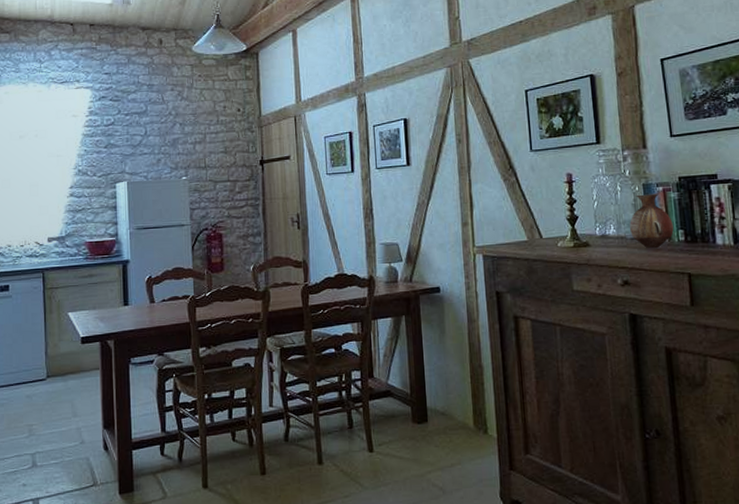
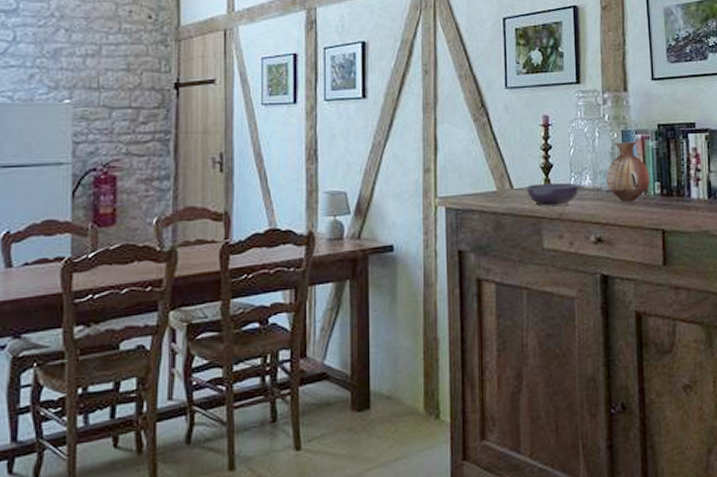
bowl: none [554,232,604,254] -> present [526,182,579,208]

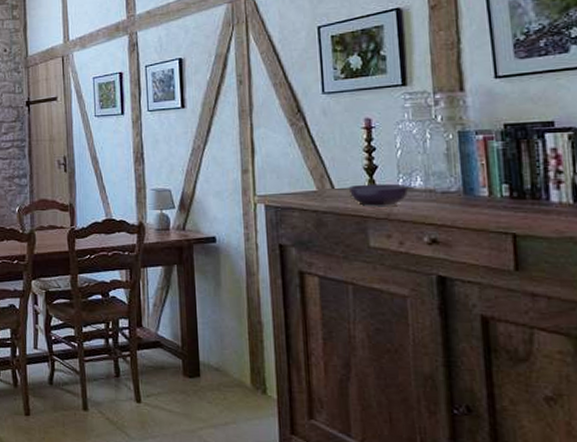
vase: present [606,141,650,203] -> none [440,142,496,205]

